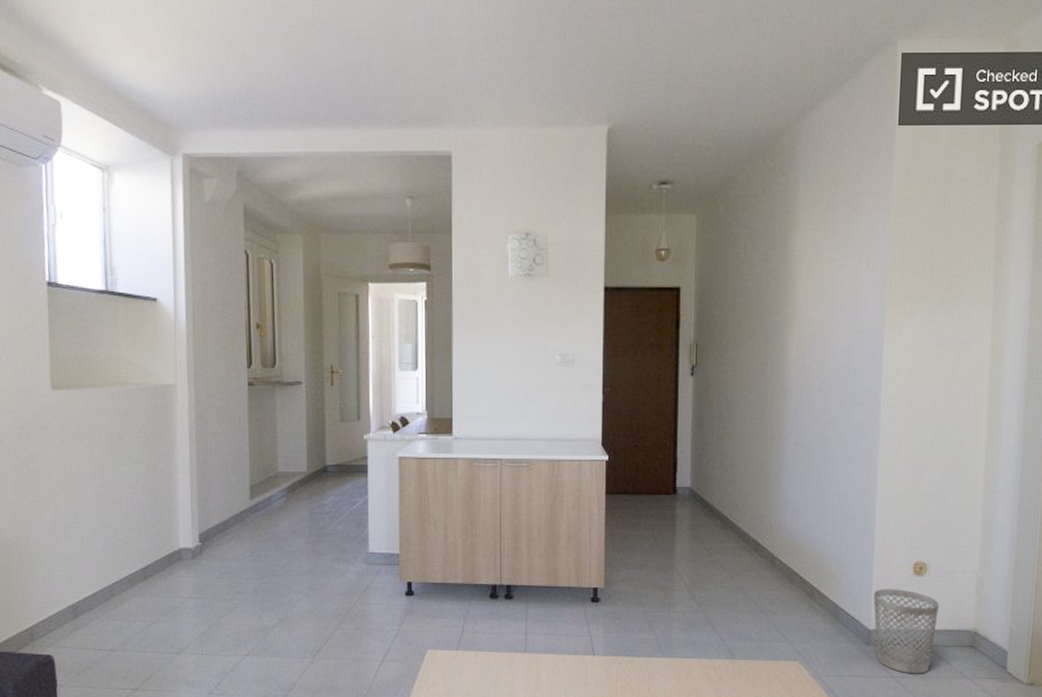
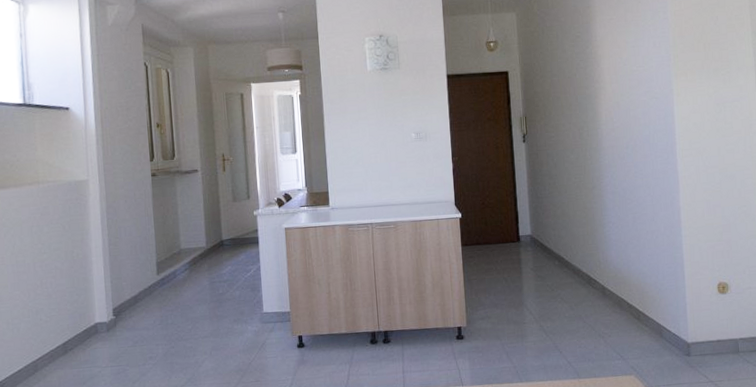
wastebasket: present [873,589,939,674] -> none [688,306,742,378]

